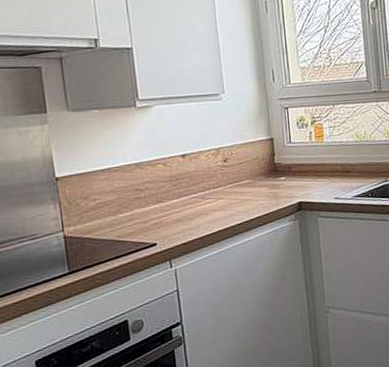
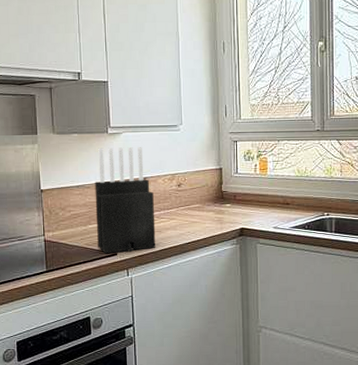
knife block: none [123,120,203,245] -> present [95,147,156,253]

